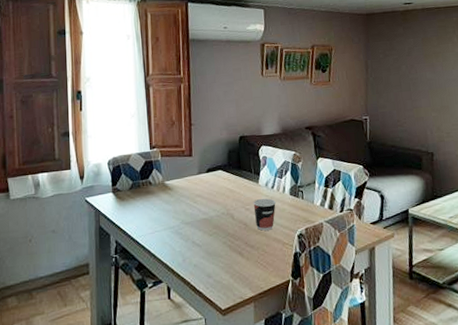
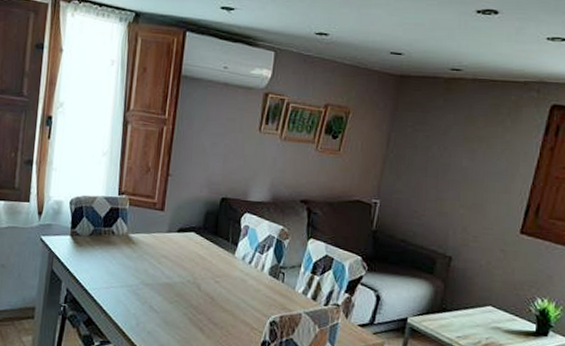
cup: present [253,198,276,231] -> none [224,272,251,310]

